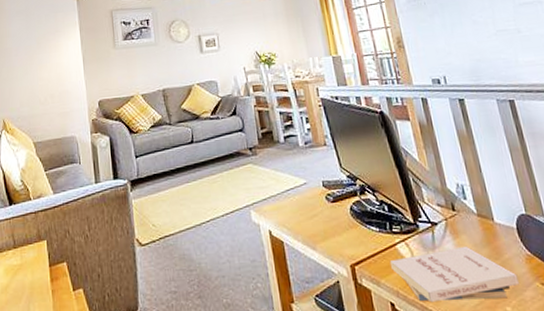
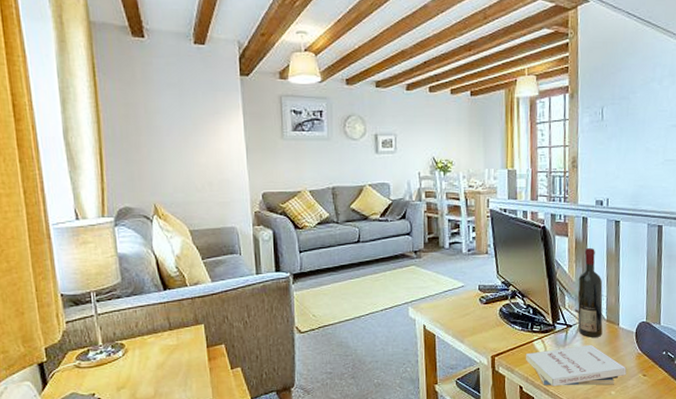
wine bottle: none [432,130,477,237] -> present [577,247,603,337]

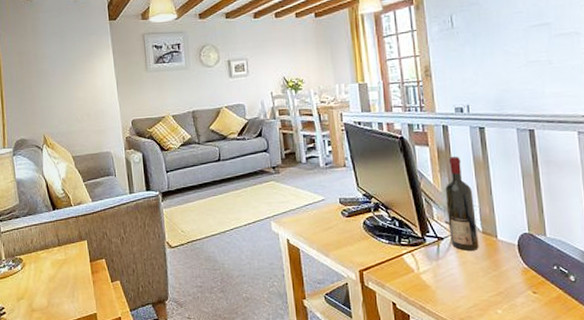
books: present [525,344,627,387] -> none [395,258,512,304]

